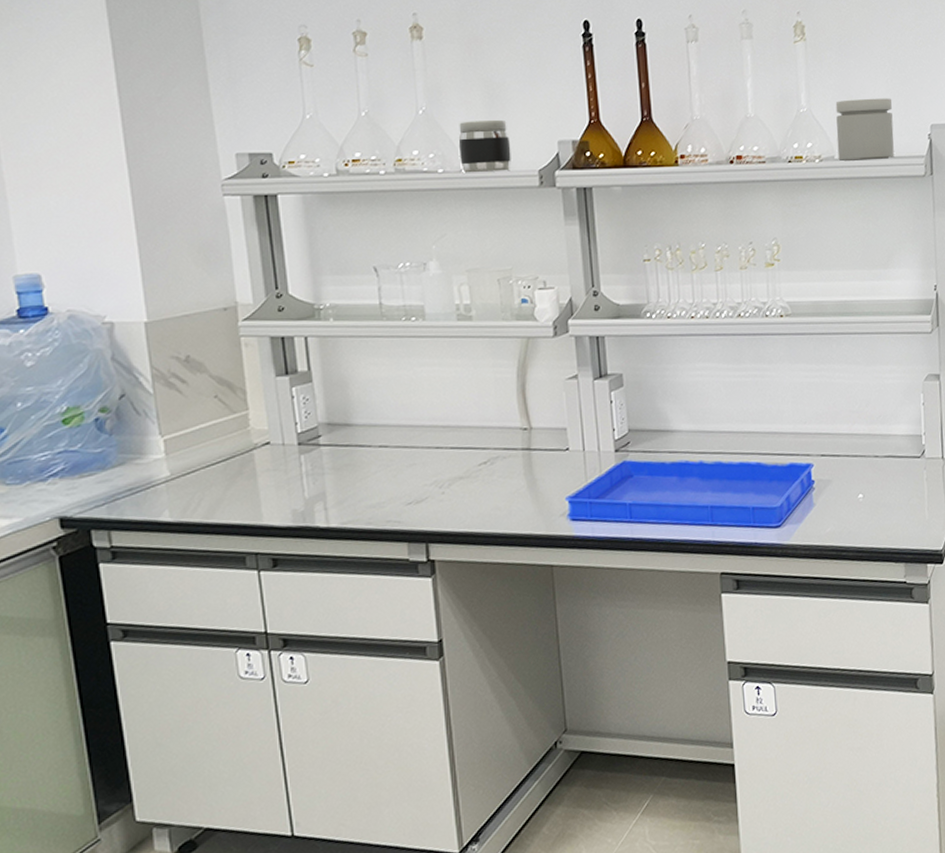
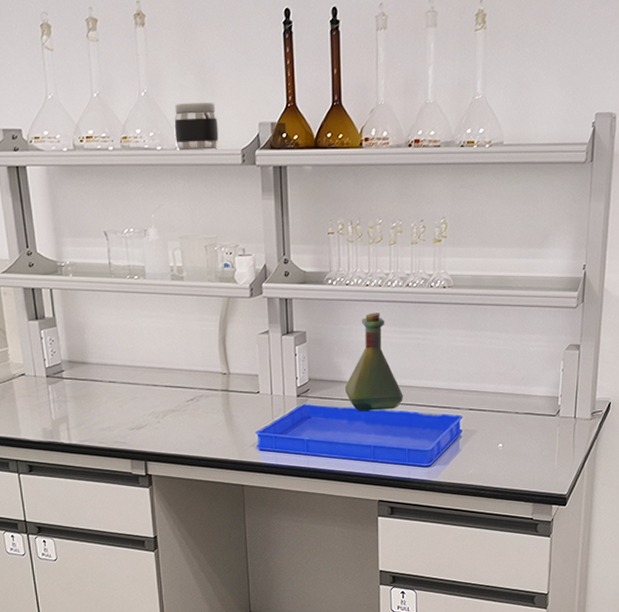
flask: none [671,348,742,465] -> present [344,312,403,411]
jar: present [835,98,894,162] -> none [507,86,561,147]

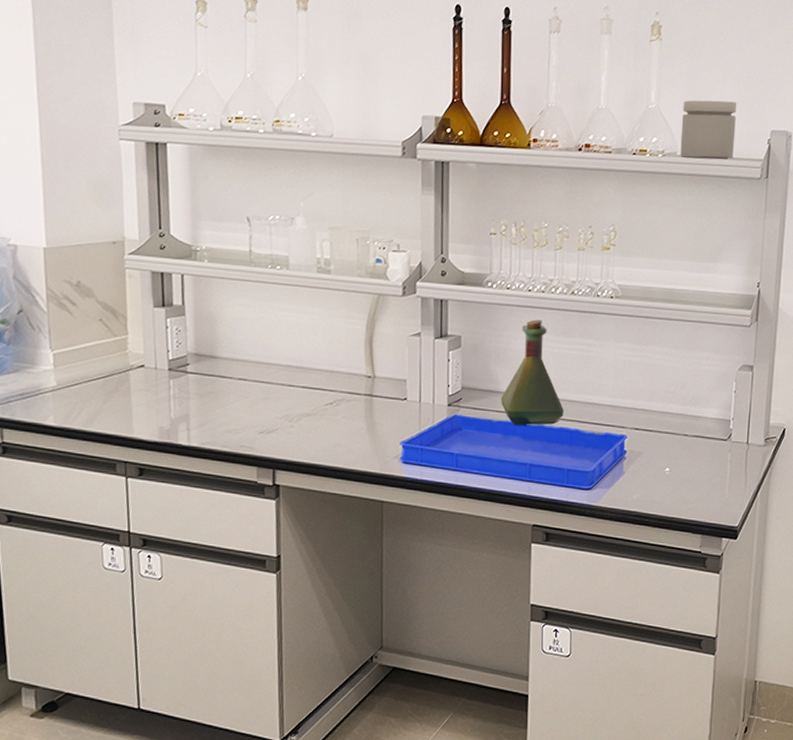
jar: present [174,102,218,151] -> none [331,90,379,140]
jar: none [507,86,561,147] -> present [680,100,736,160]

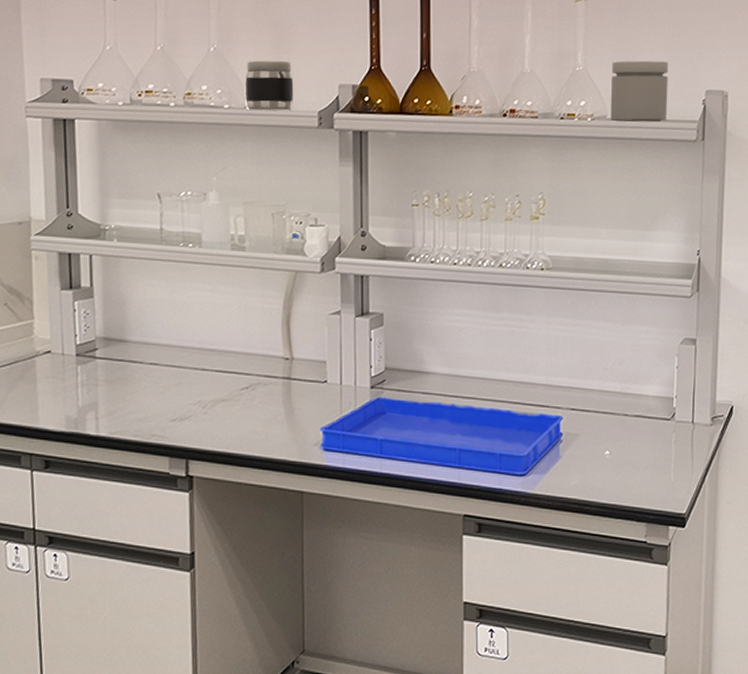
jar: none [331,90,379,140] -> present [245,60,294,111]
flask: present [500,319,564,425] -> none [426,294,494,407]

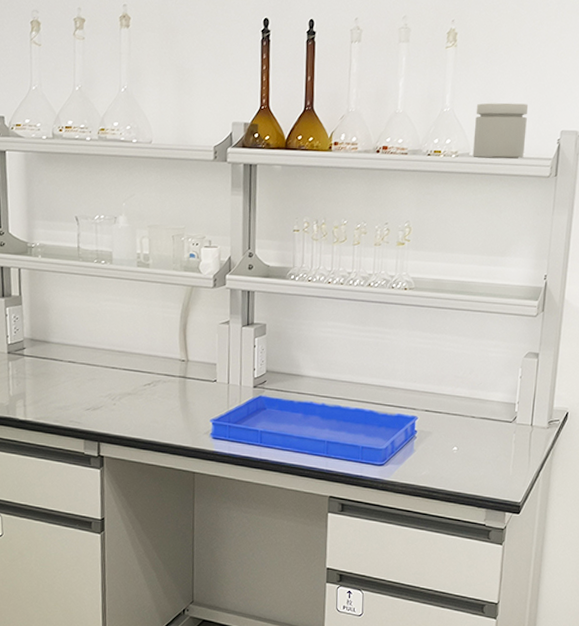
jar: present [245,60,294,111] -> none [151,100,193,145]

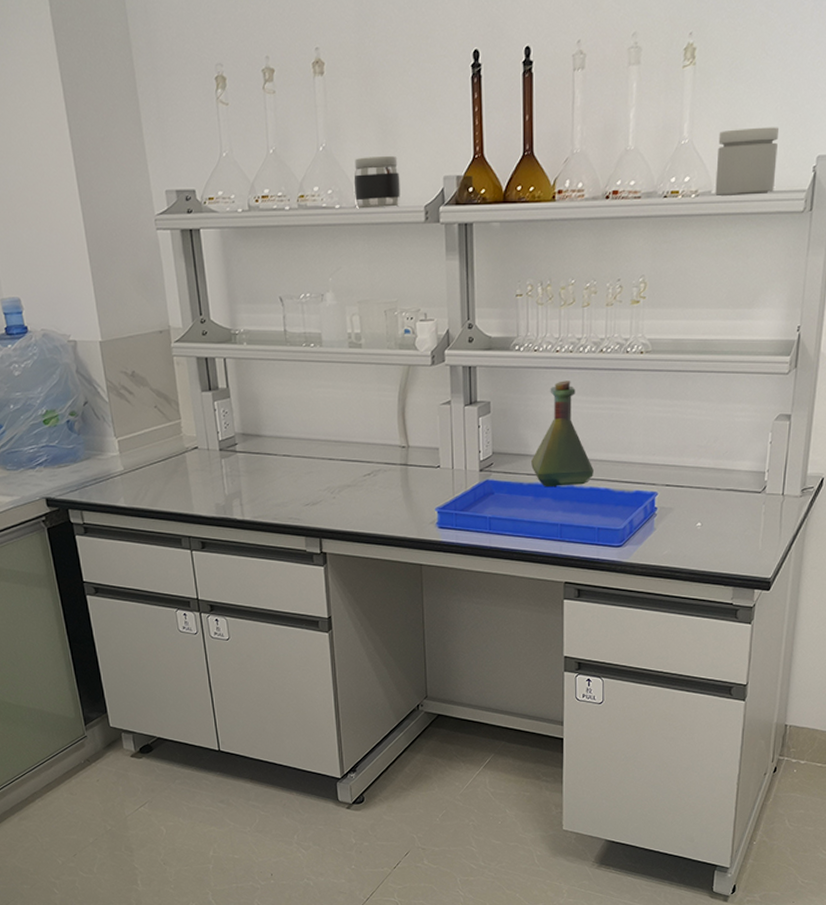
jar: none [151,100,193,145] -> present [354,155,400,209]
flask: none [301,309,359,406] -> present [530,380,594,486]

